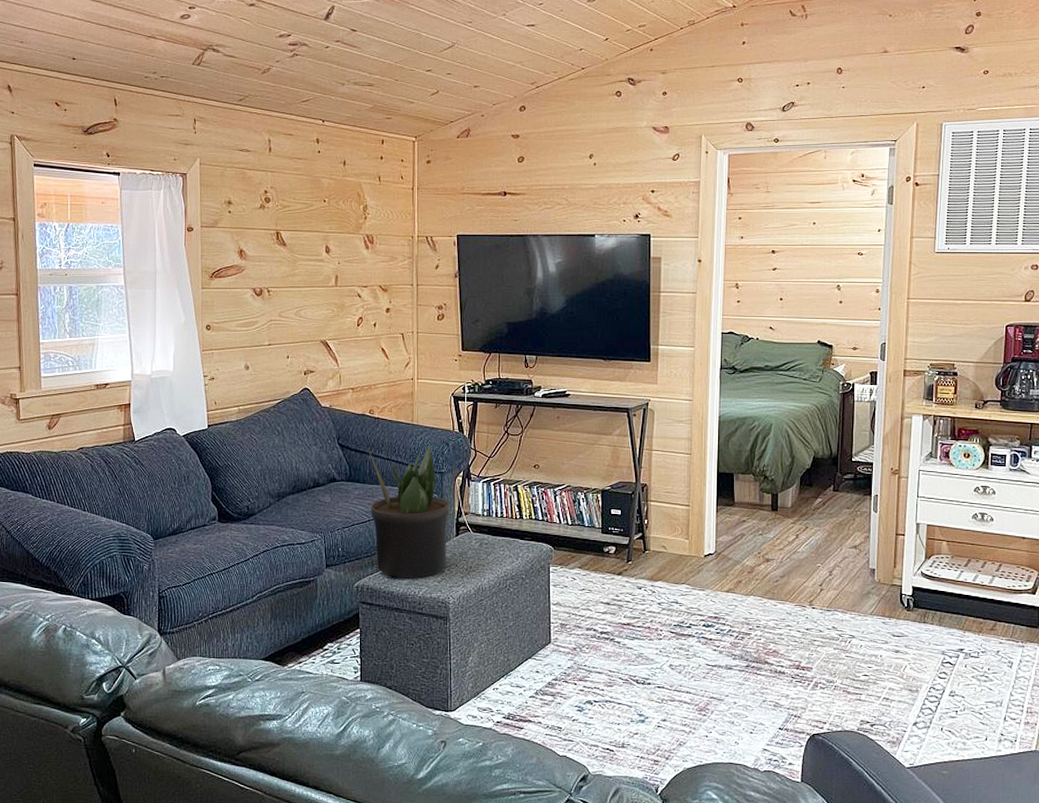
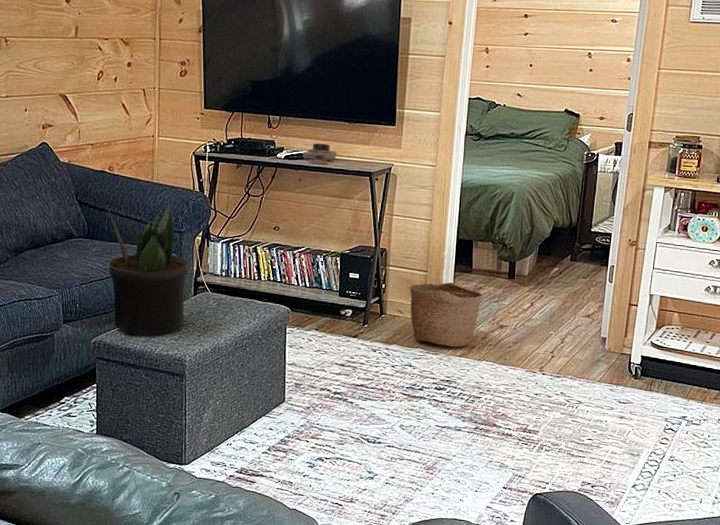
video game console: none [560,381,594,402] -> present [302,143,337,165]
basket: none [673,516,747,583] -> present [410,282,483,348]

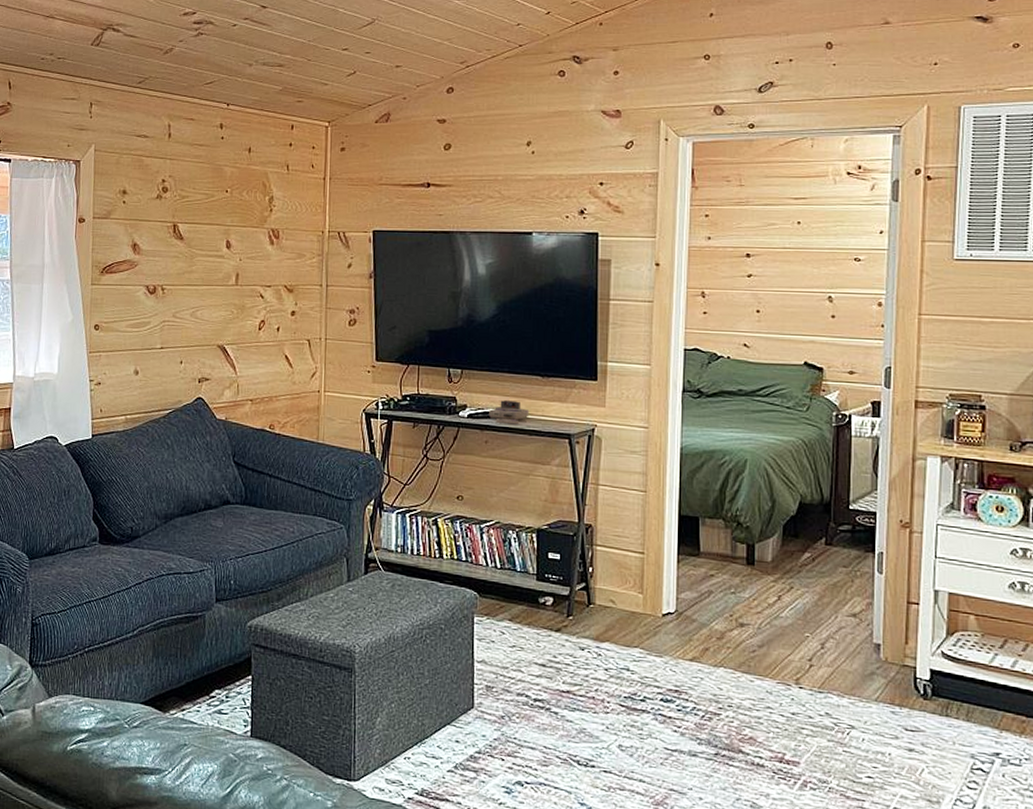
planter: present [106,203,189,336] -> none [266,467,358,621]
basket: present [410,282,483,348] -> none [623,567,715,649]

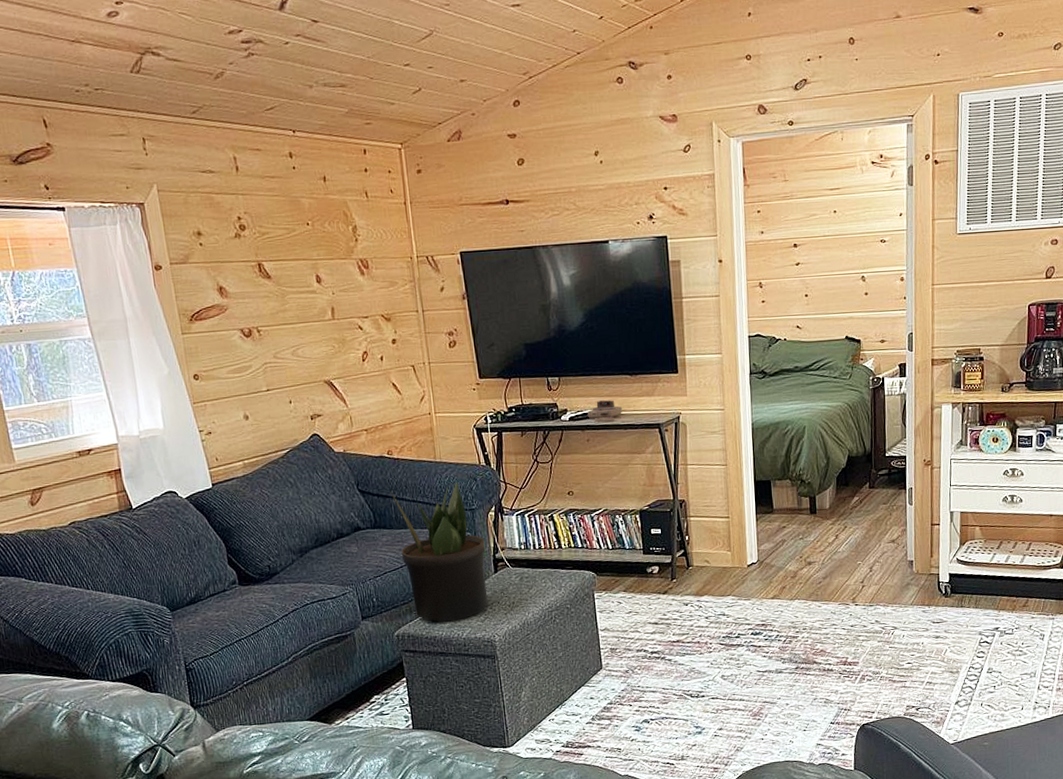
planter: none [266,467,358,621] -> present [390,481,489,622]

